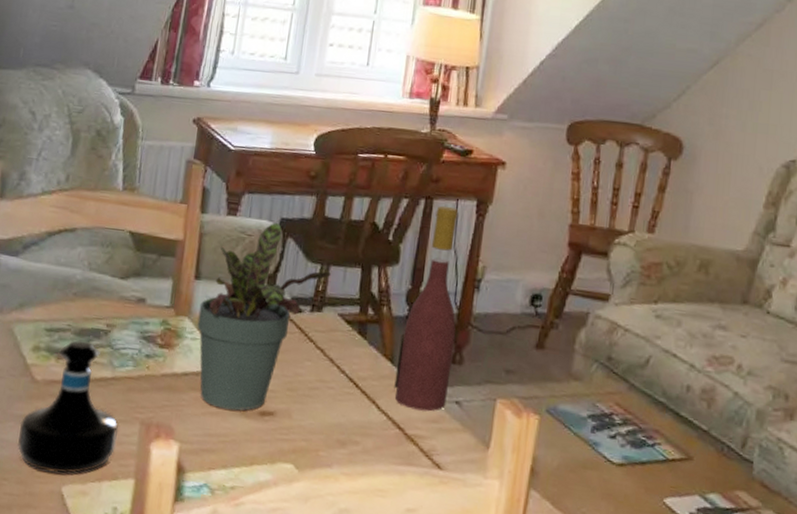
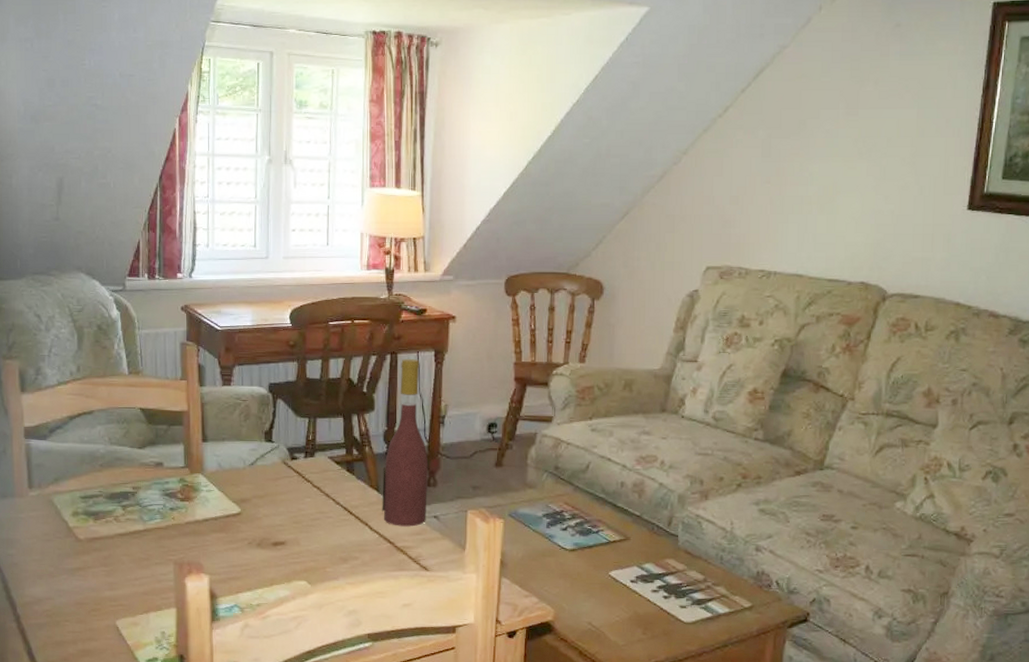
tequila bottle: present [17,339,118,474] -> none [72,502,156,611]
potted plant: present [197,223,331,411] -> none [210,388,318,544]

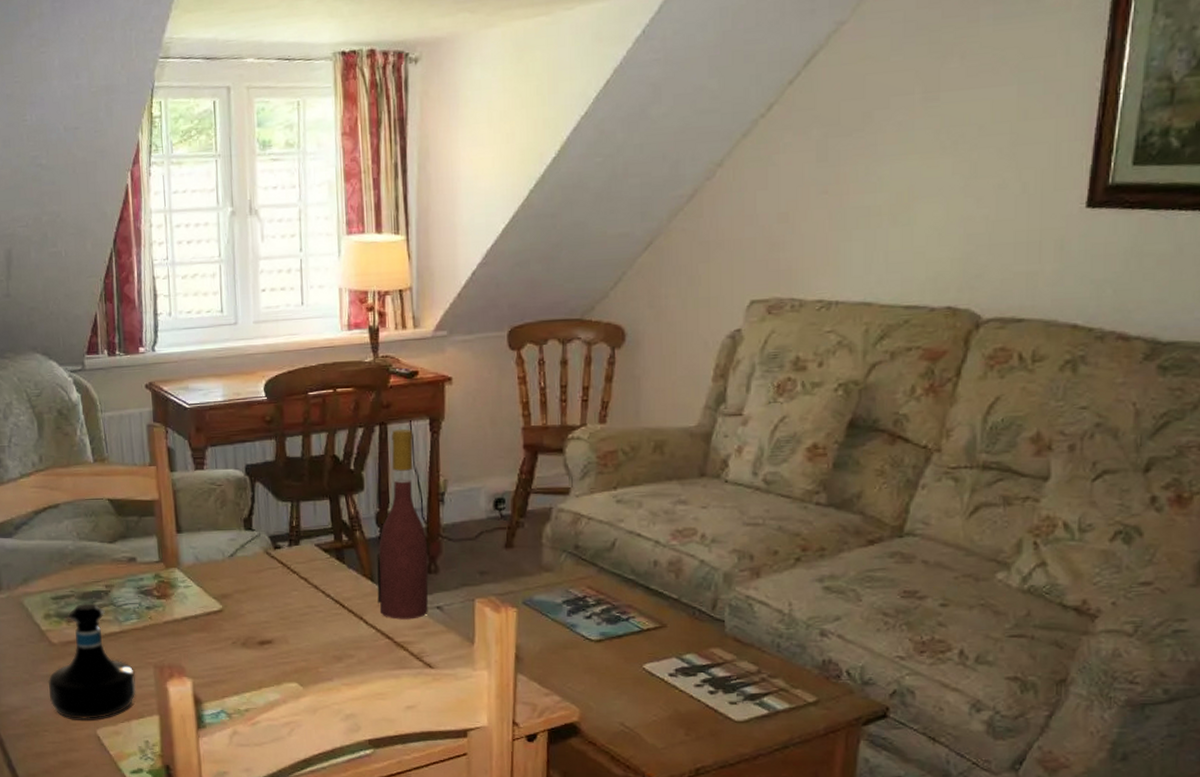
tequila bottle: none [72,502,156,611] -> present [48,602,136,719]

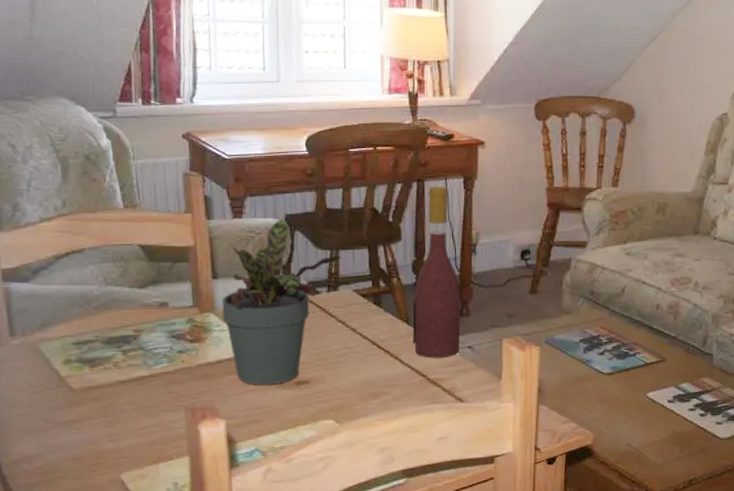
tequila bottle: present [48,602,136,719] -> none [66,347,165,465]
potted plant: none [186,470,301,644] -> present [222,220,341,385]

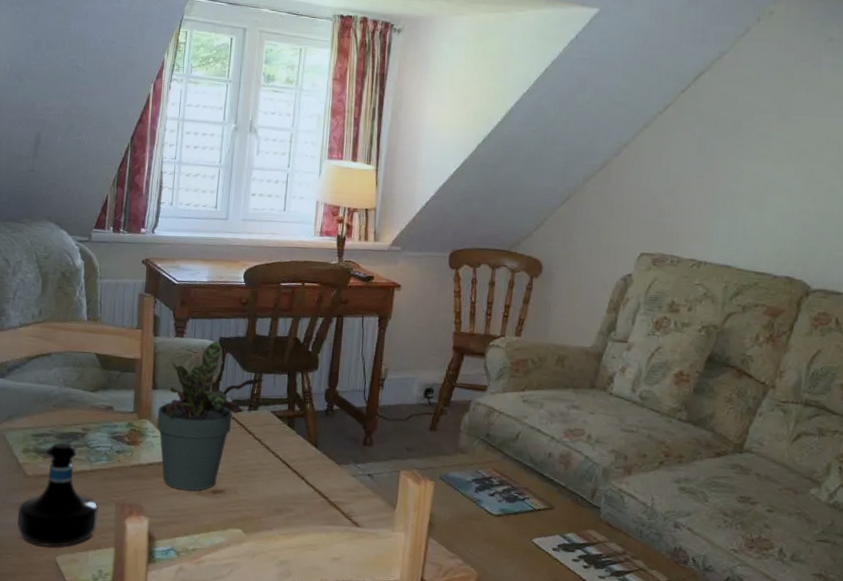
tequila bottle: none [66,347,165,465] -> present [17,441,98,547]
wine bottle: present [412,185,461,359] -> none [318,322,366,483]

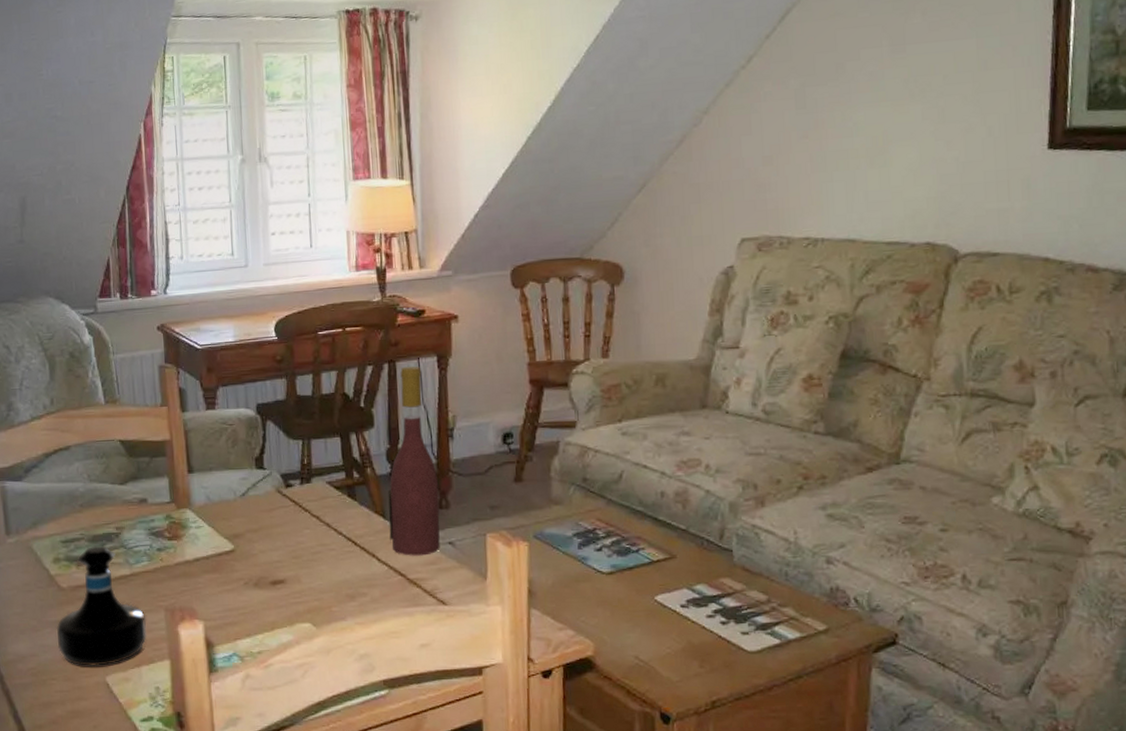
potted plant: present [157,342,263,491] -> none [197,409,313,585]
wine bottle: none [318,322,366,483] -> present [388,366,440,556]

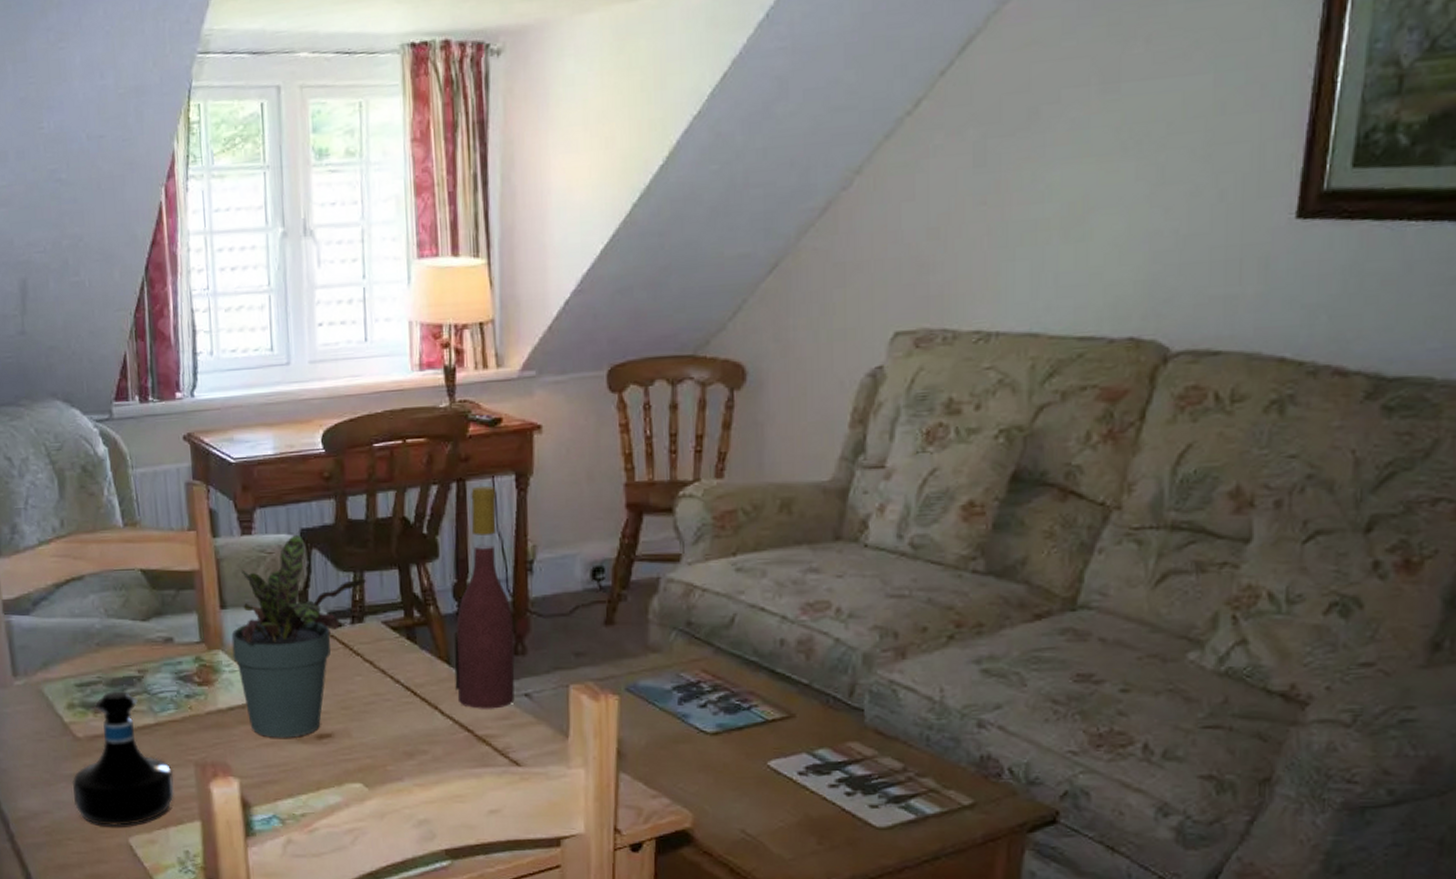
potted plant: none [197,409,313,585] -> present [231,535,366,738]

